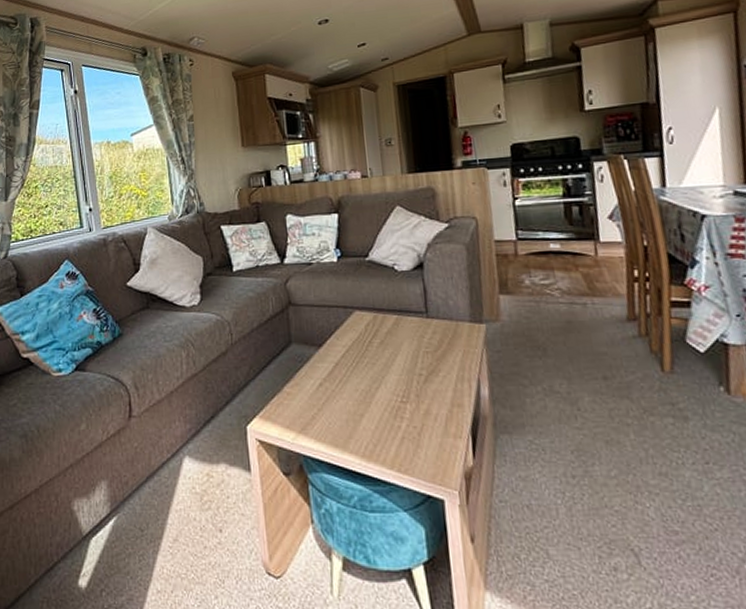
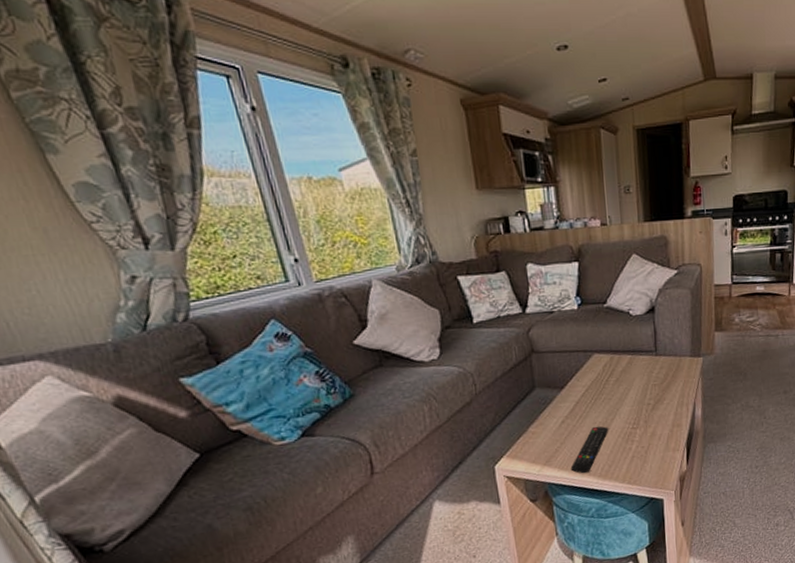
remote control: none [329,394,373,449] -> present [570,426,609,473]

